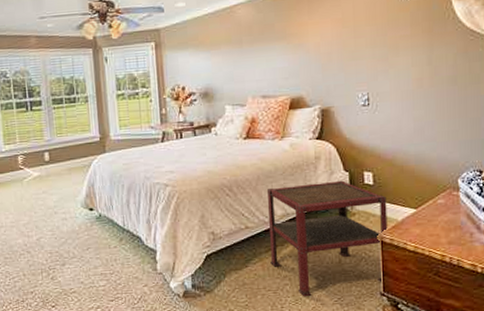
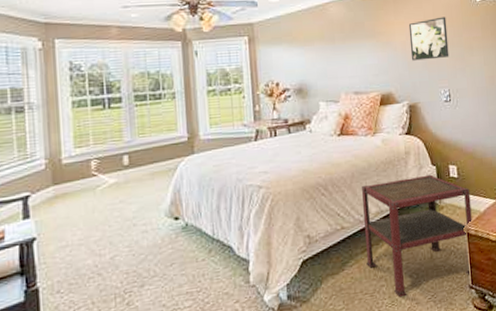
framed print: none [324,14,370,63] -> present [408,16,449,61]

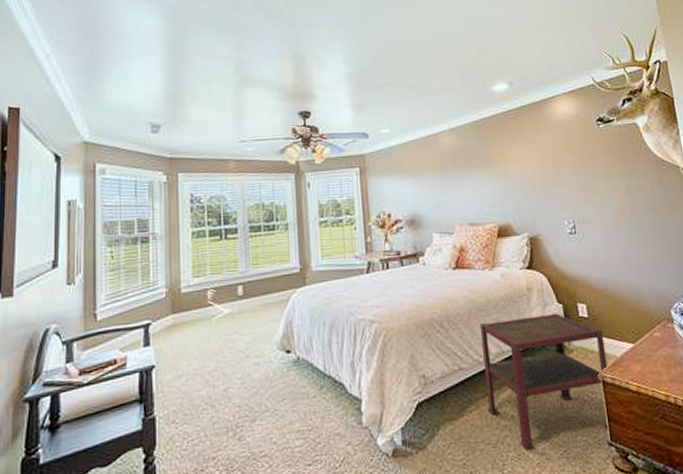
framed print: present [408,16,449,61] -> none [525,143,572,191]

